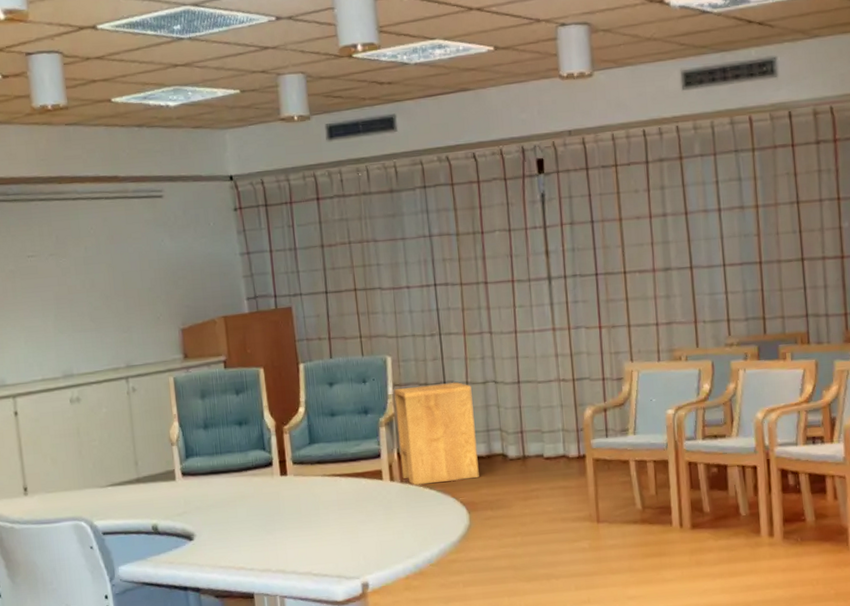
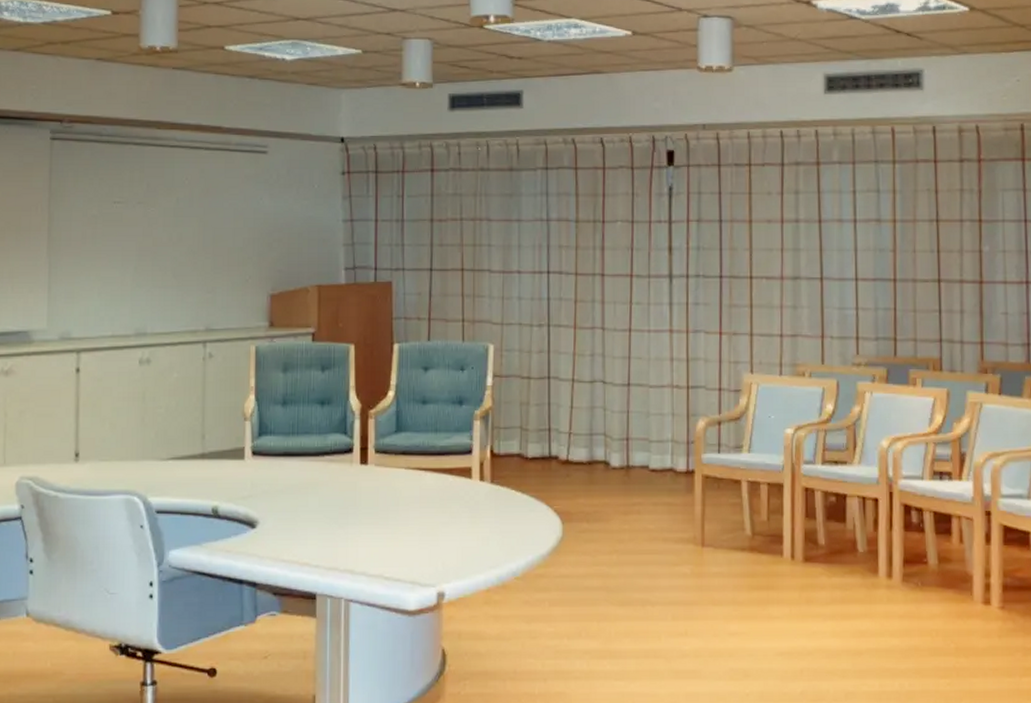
side table: present [394,381,479,485] -> none [493,378,578,488]

